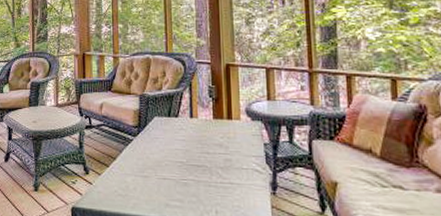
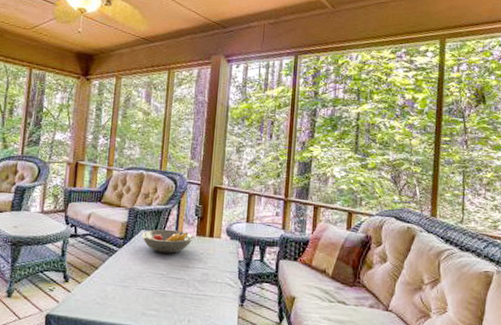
fruit bowl: none [155,114,210,140] -> present [141,229,194,254]

